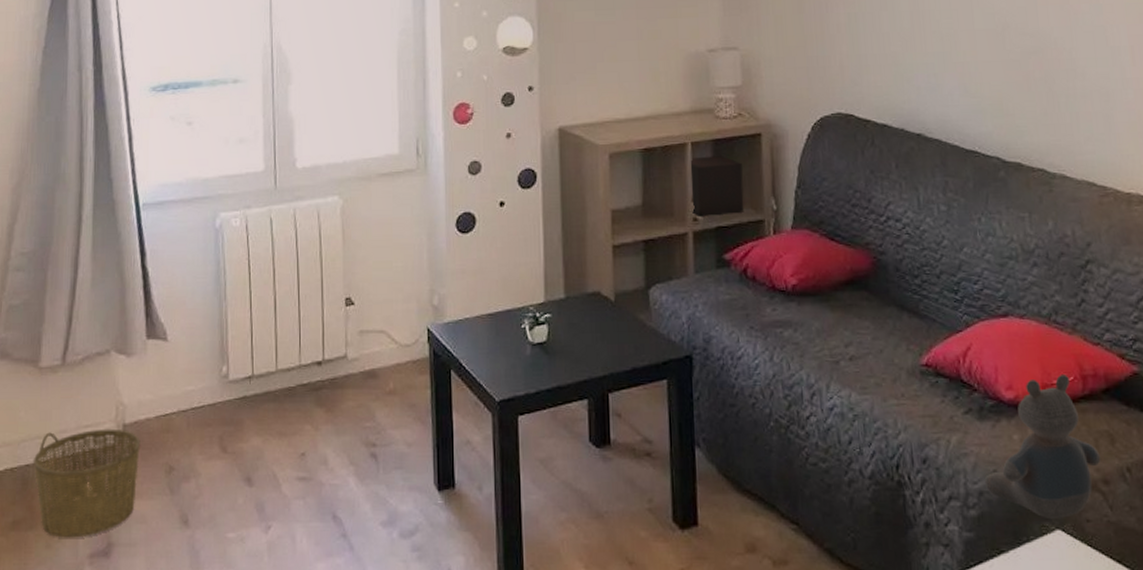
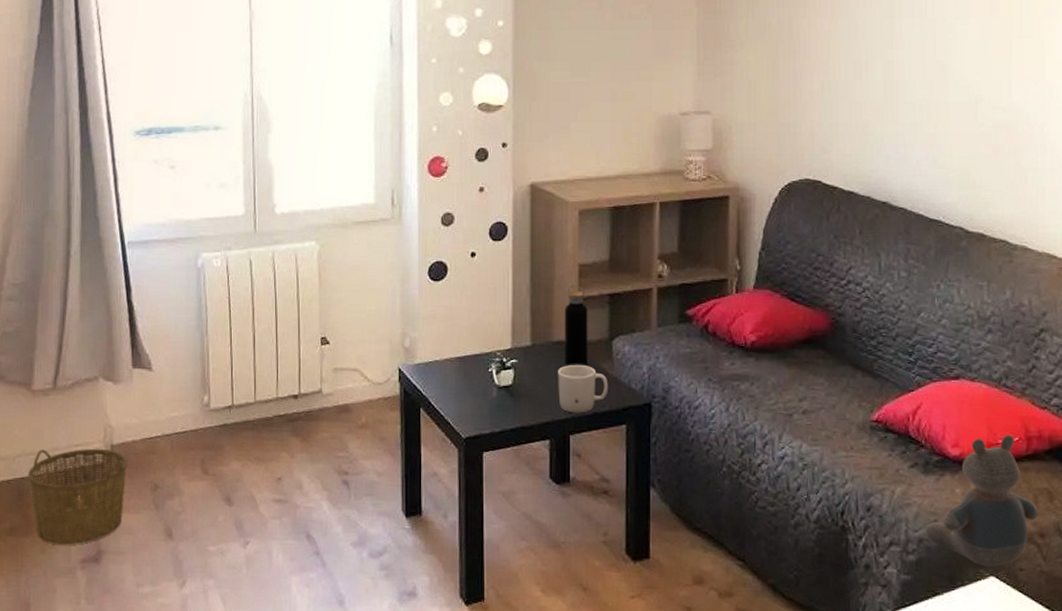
mug: none [593,316,647,370] -> present [557,364,608,414]
water bottle: none [598,232,625,319] -> present [565,285,588,367]
decorative box: present [690,156,744,216] -> none [655,216,709,273]

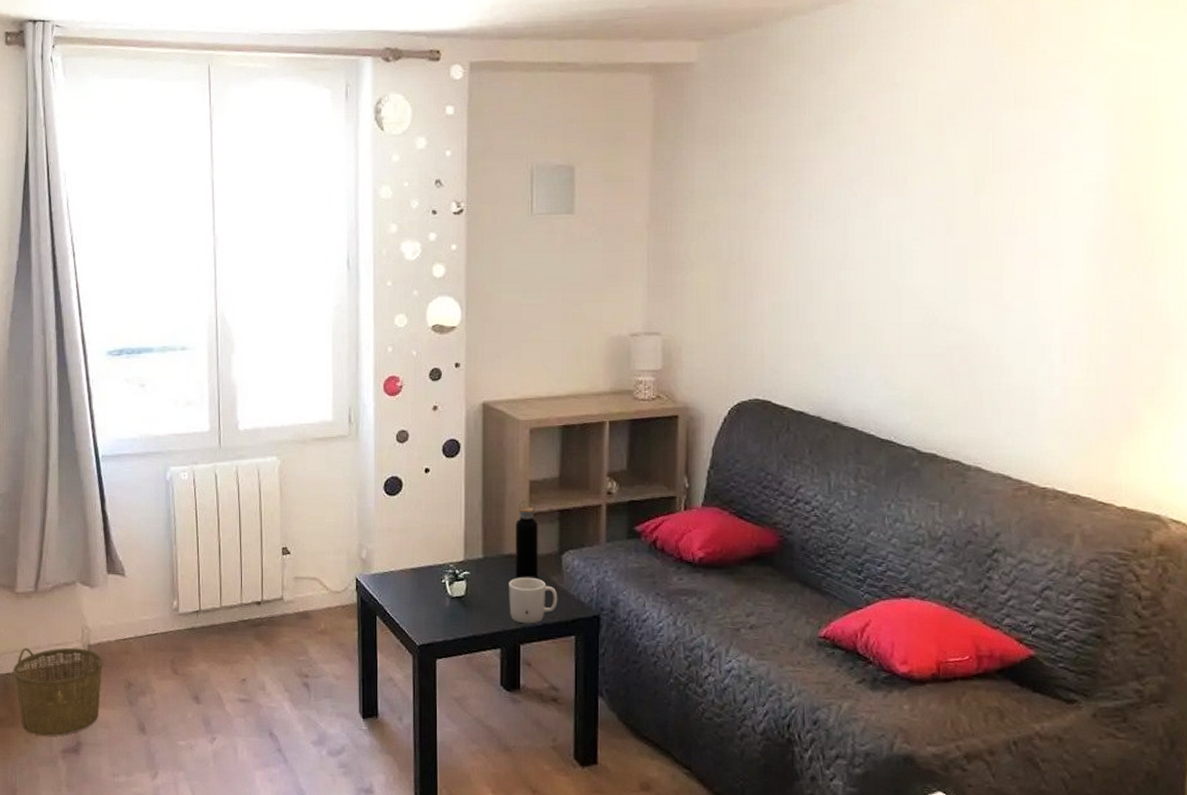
stuffed animal: present [925,434,1039,567] -> none [872,653,988,783]

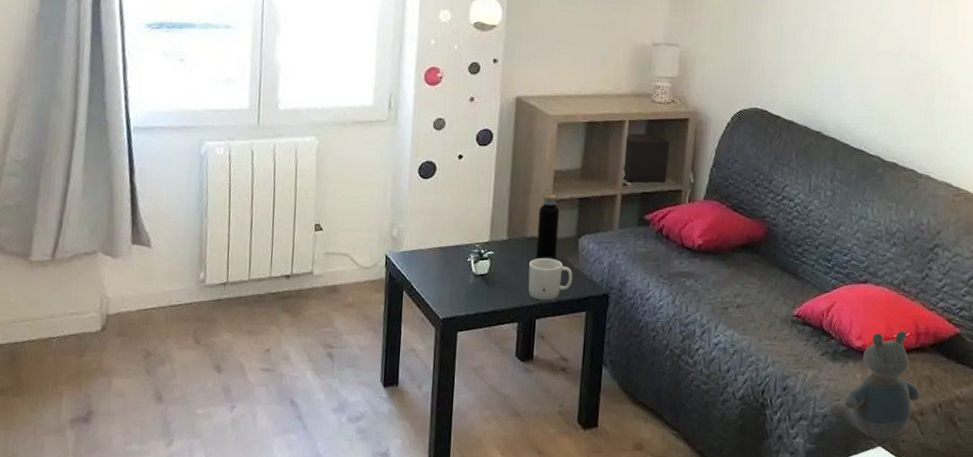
basket: present [12,647,103,736] -> none [21,316,122,406]
decorative box: none [604,435,657,490] -> present [621,133,669,183]
stuffed animal: none [872,653,988,783] -> present [829,330,921,439]

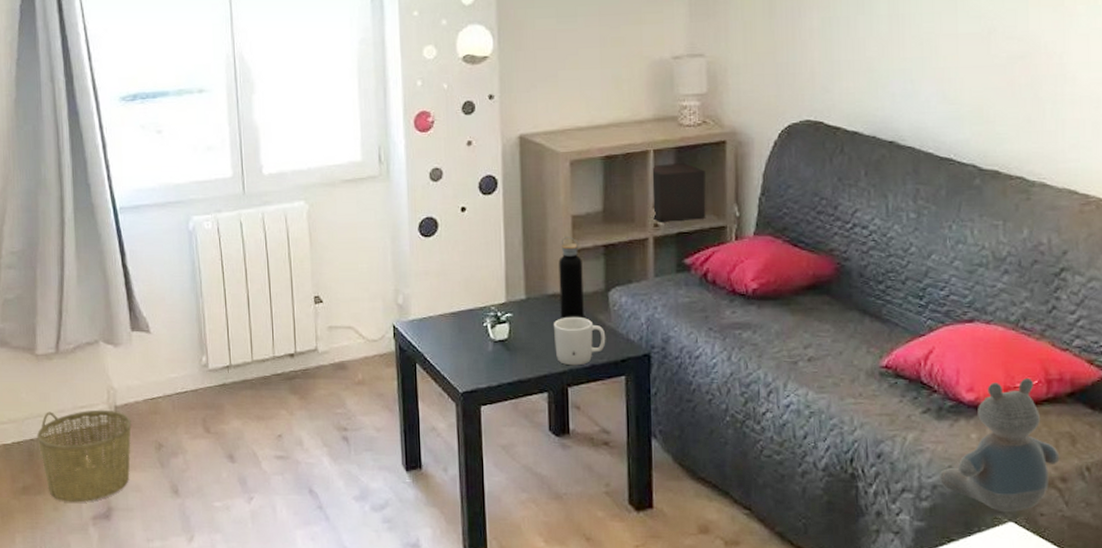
basket: none [21,316,122,406] -> present [36,409,132,503]

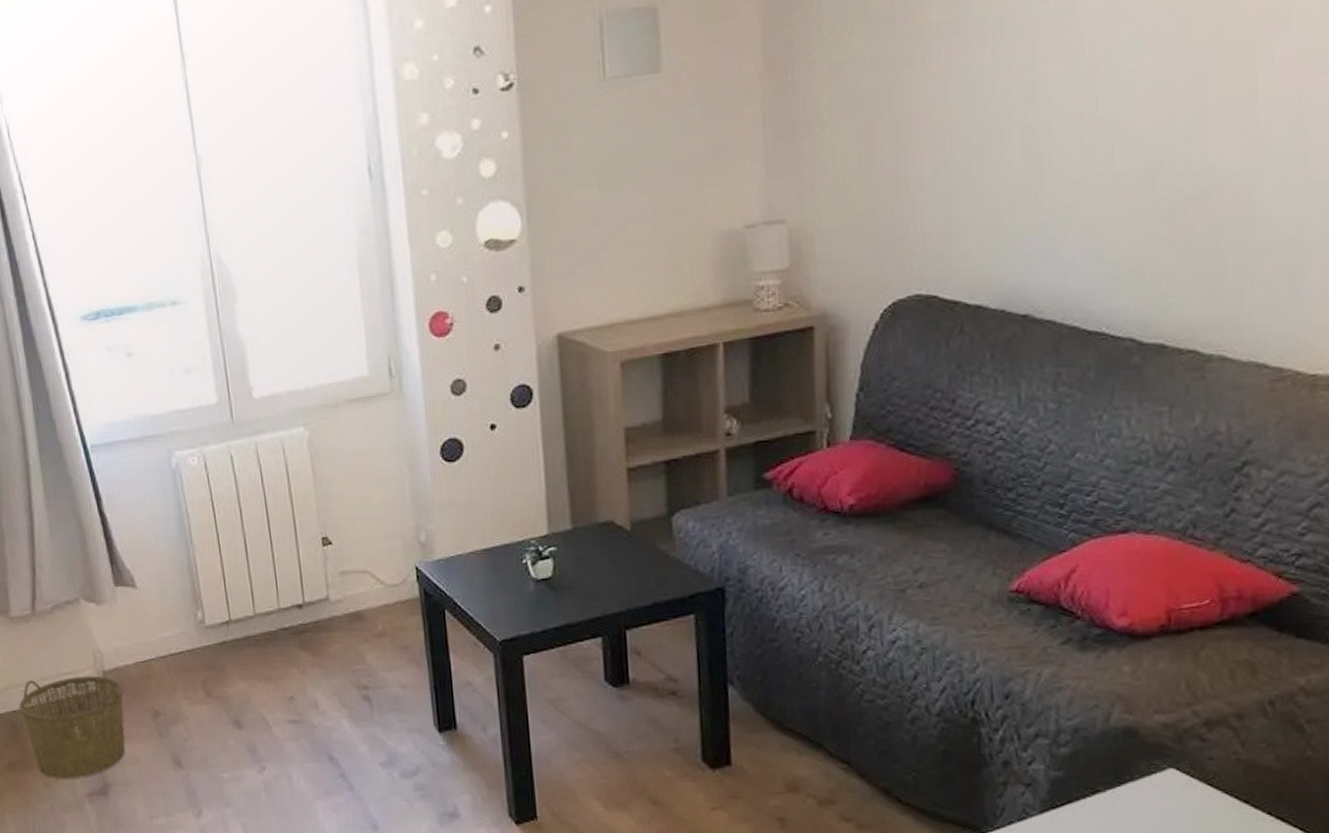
mug: present [553,316,606,366] -> none [605,547,670,605]
water bottle: present [558,237,584,319] -> none [610,453,643,551]
decorative box: present [651,163,706,222] -> none [721,356,790,430]
stuffed animal: present [939,377,1060,513] -> none [1081,596,1236,758]

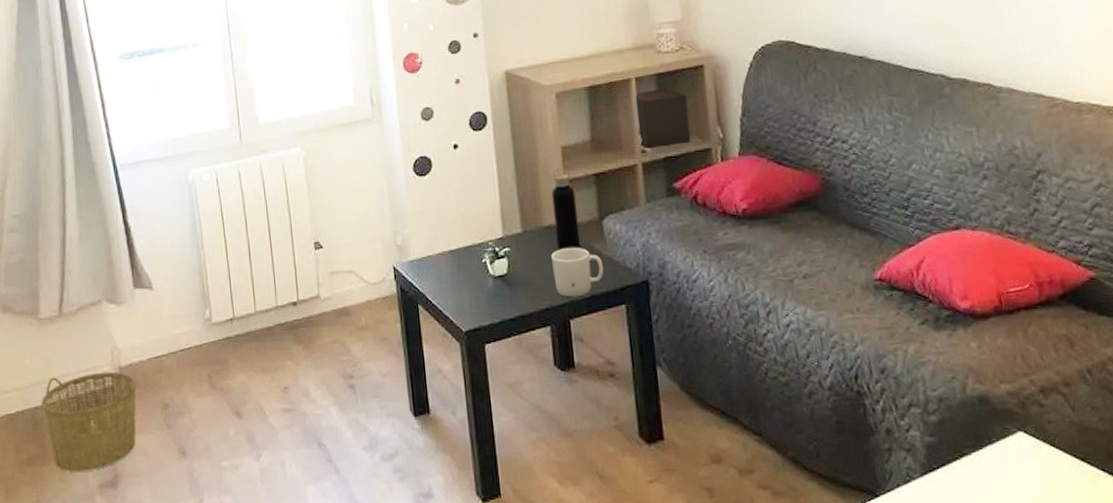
mug: none [605,547,670,605] -> present [550,247,604,298]
water bottle: none [610,453,643,551] -> present [551,168,581,251]
decorative box: none [721,356,790,430] -> present [635,89,691,148]

